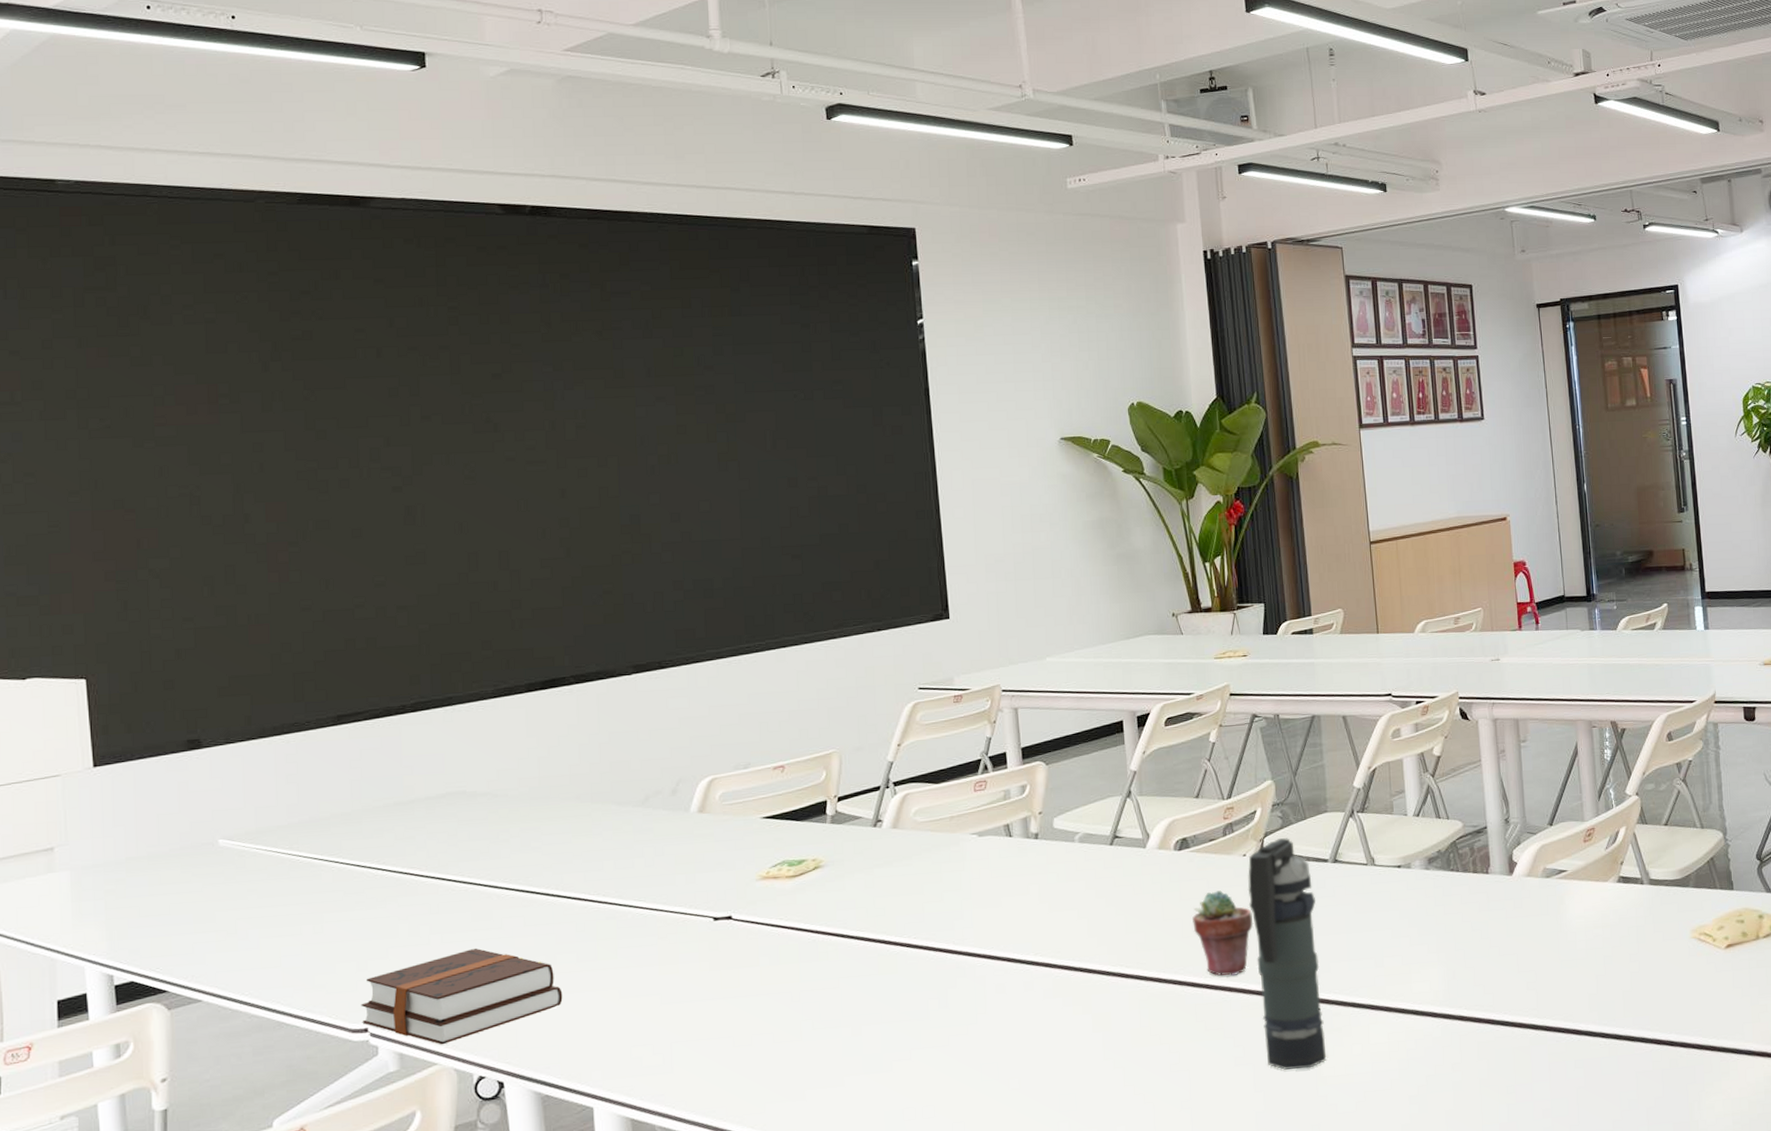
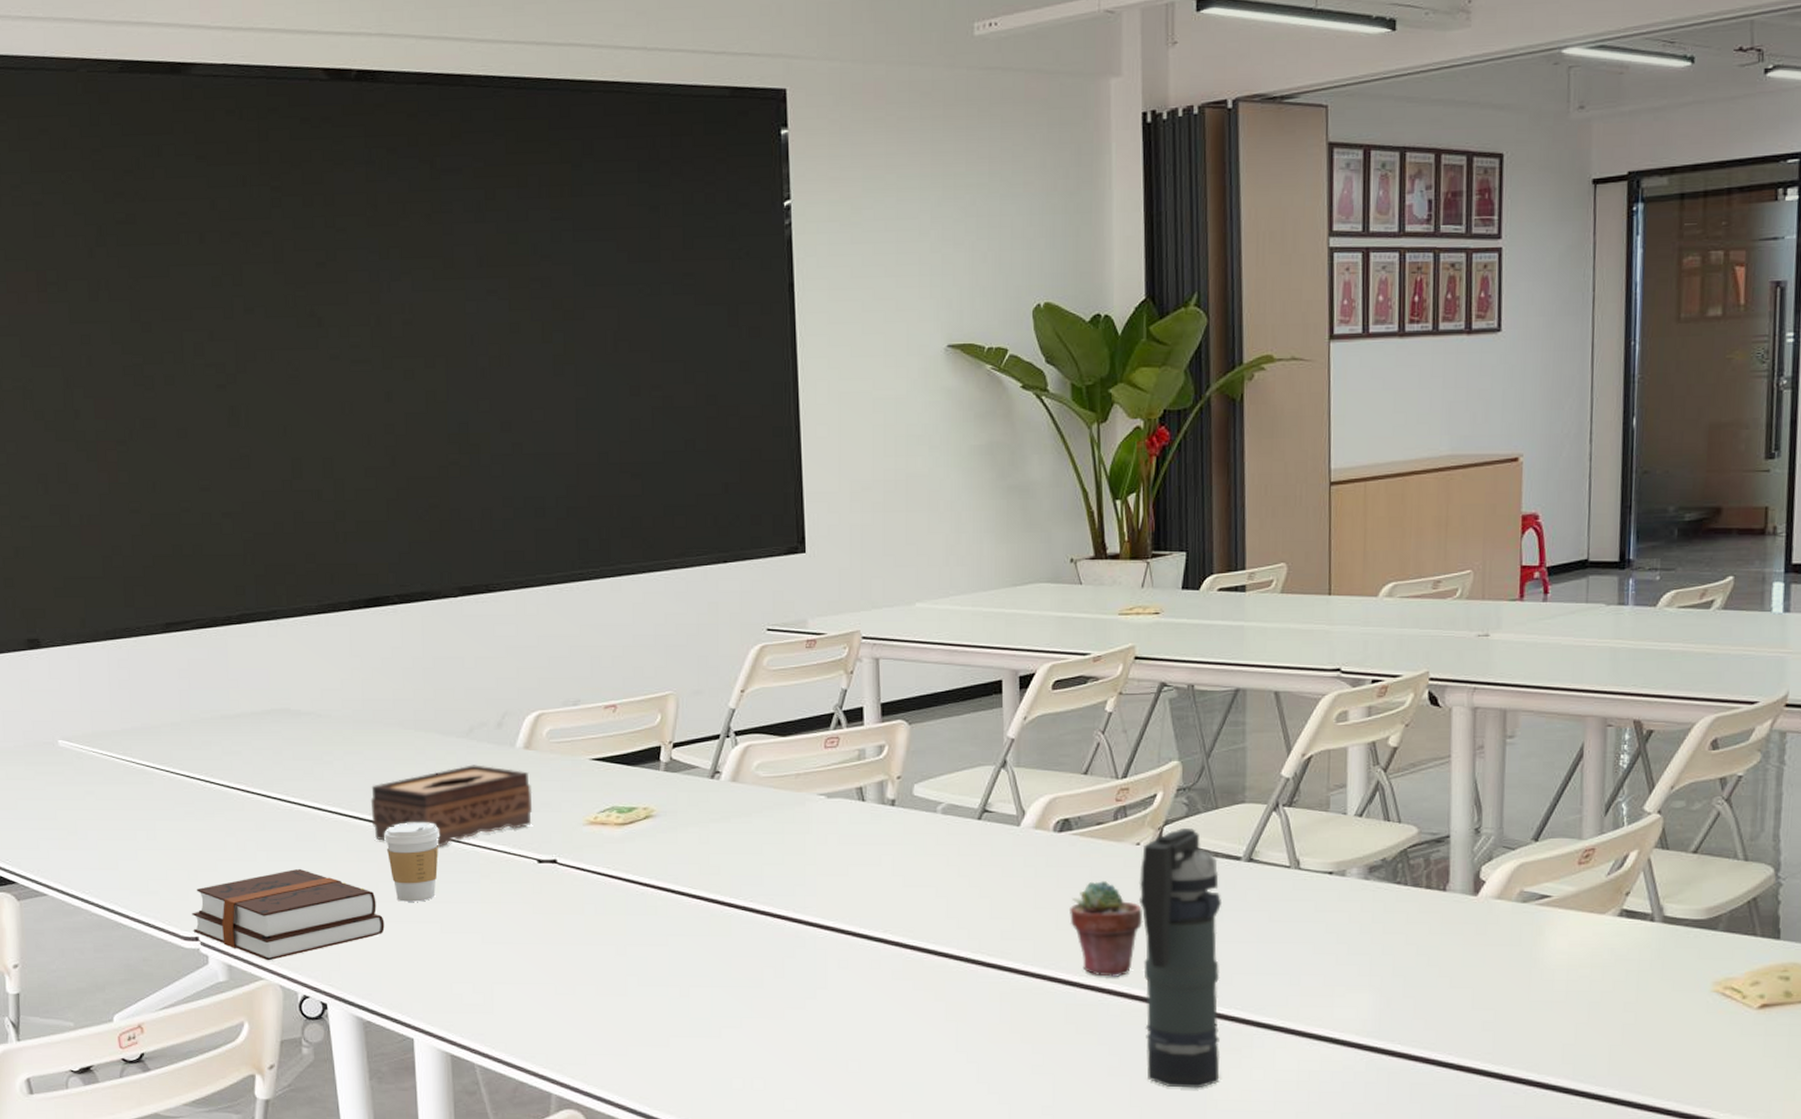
tissue box: none [547,831,708,915] -> present [370,765,533,848]
coffee cup: none [562,891,617,971] -> present [384,823,439,902]

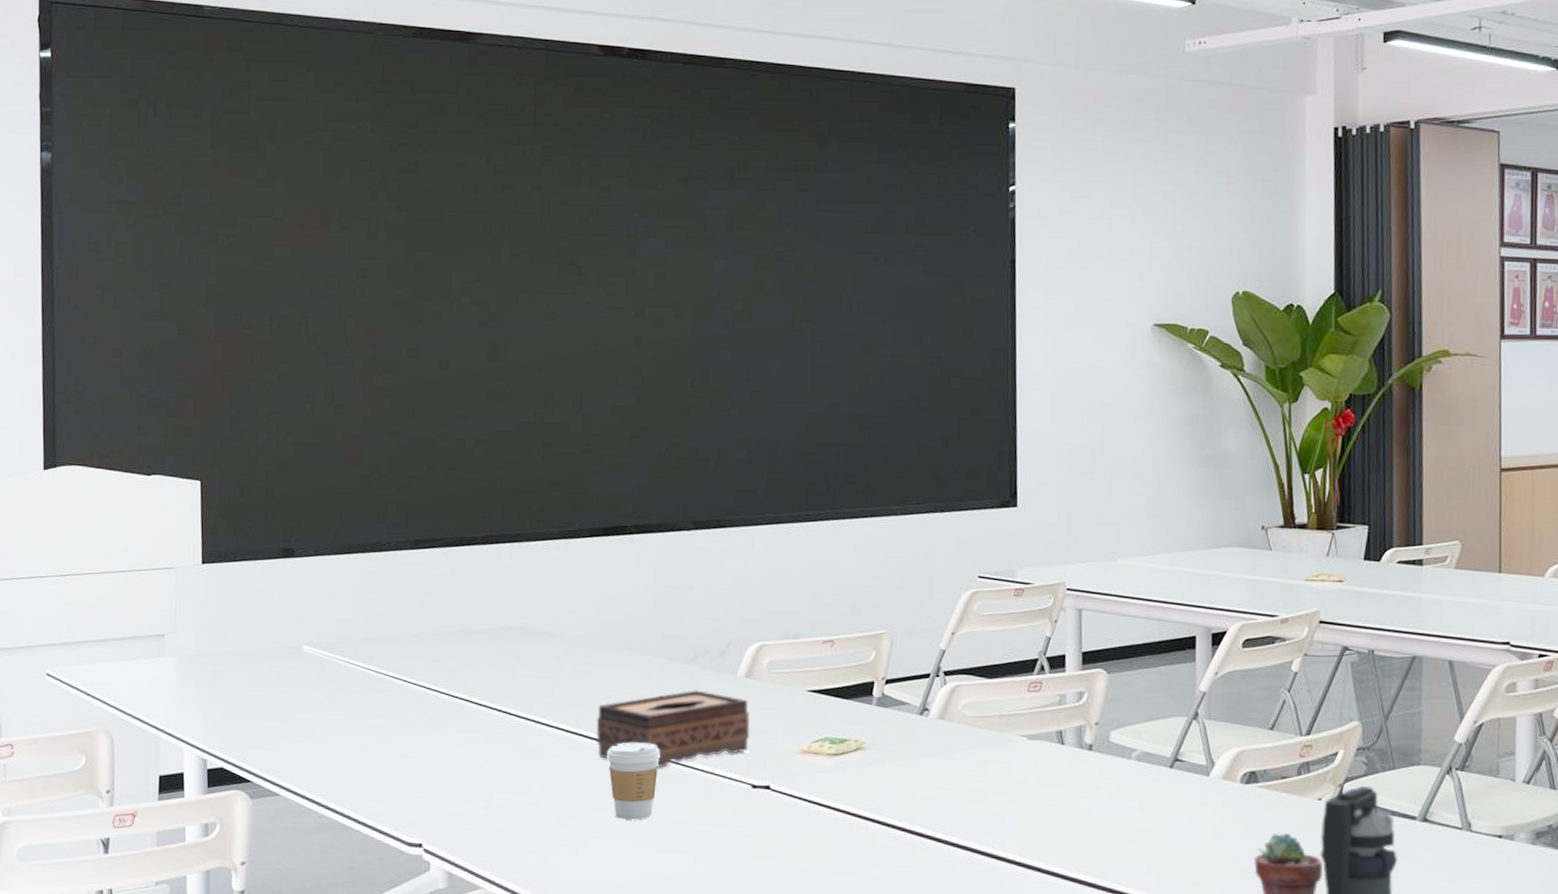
hardback book: present [192,868,385,961] -> none [417,781,602,871]

